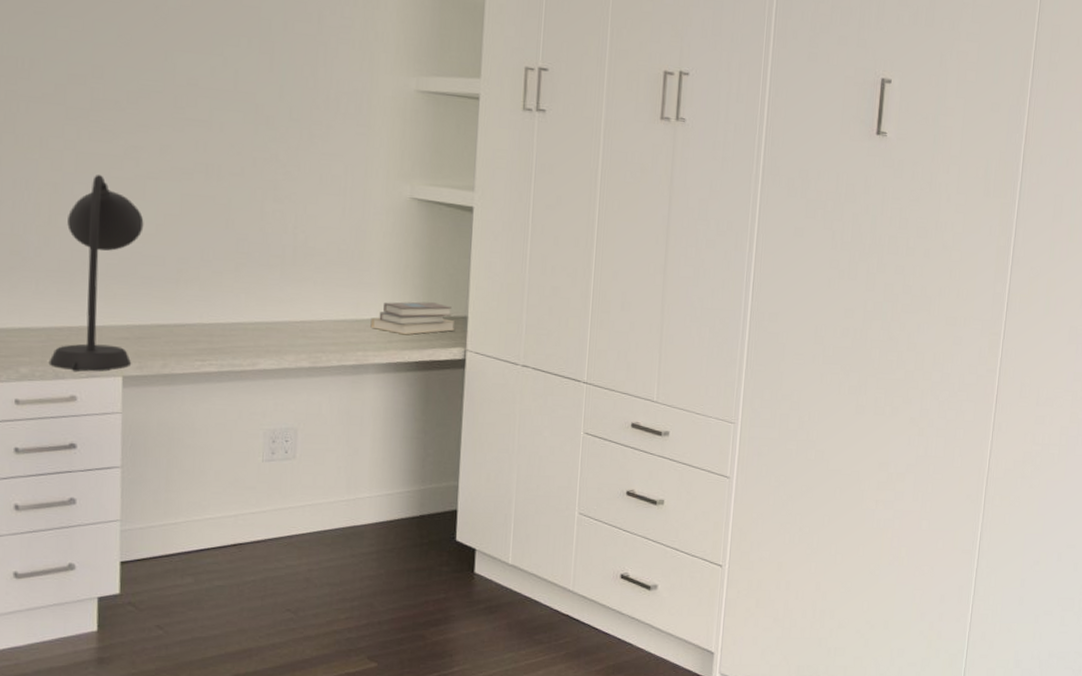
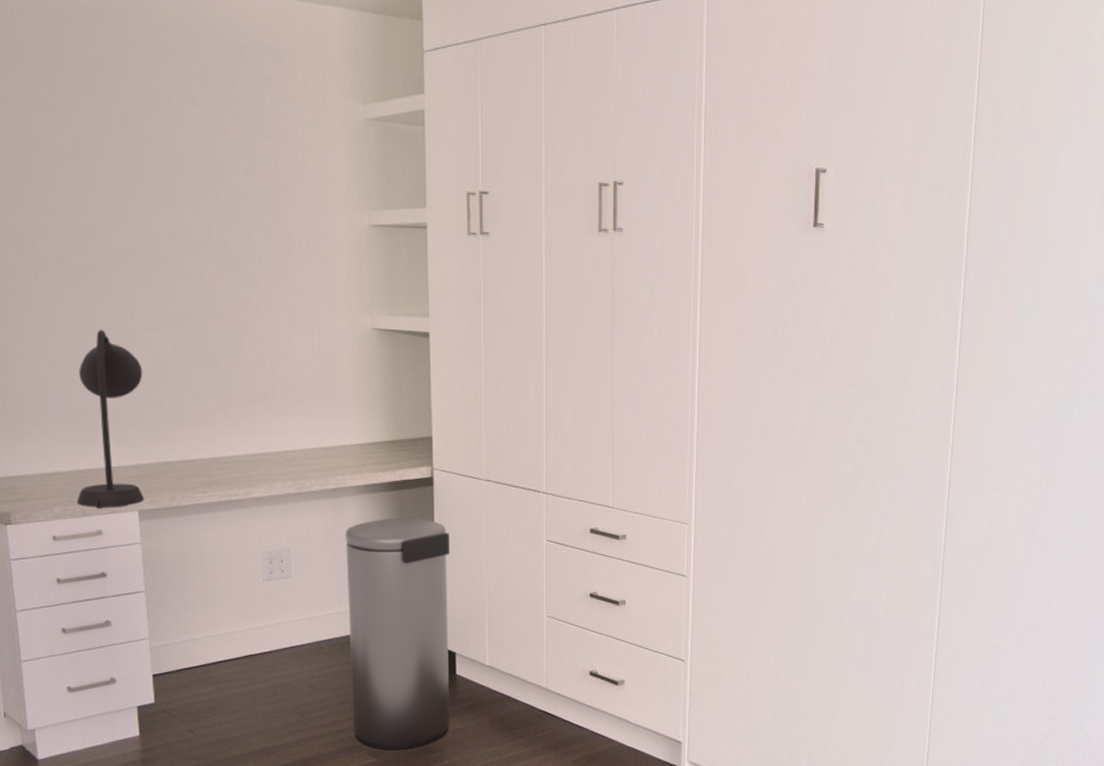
pedal bin: none [353,400,479,655] -> present [345,518,451,750]
books: present [370,301,456,335] -> none [345,426,422,458]

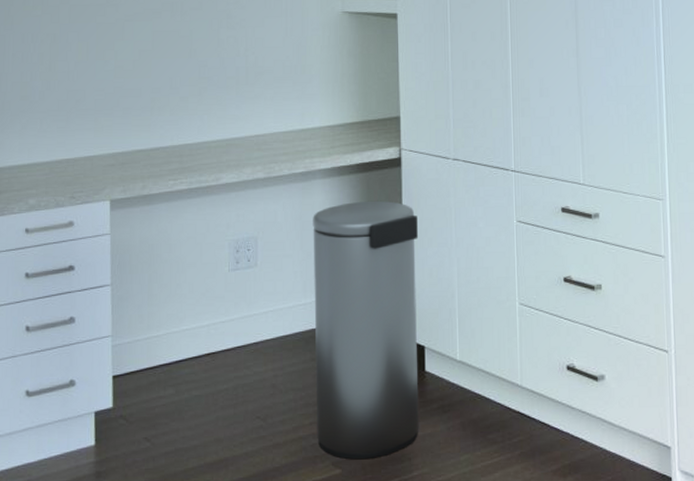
desk lamp: present [76,329,145,509] -> none [51,22,124,200]

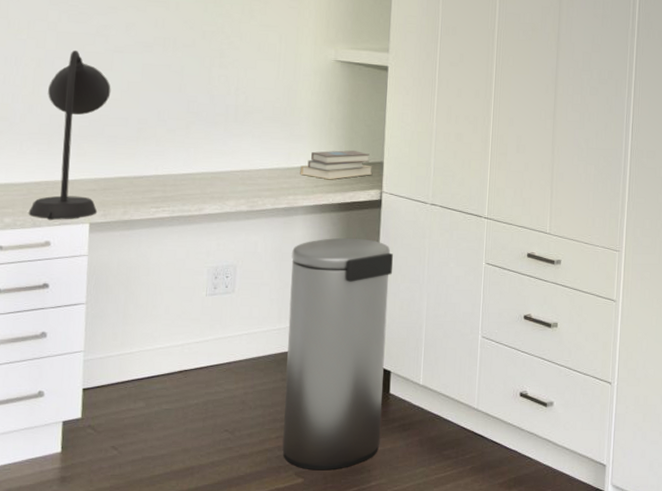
desk lamp: none [51,22,124,200] -> present [28,50,111,221]
books: none [315,106,390,140] -> present [300,150,373,180]

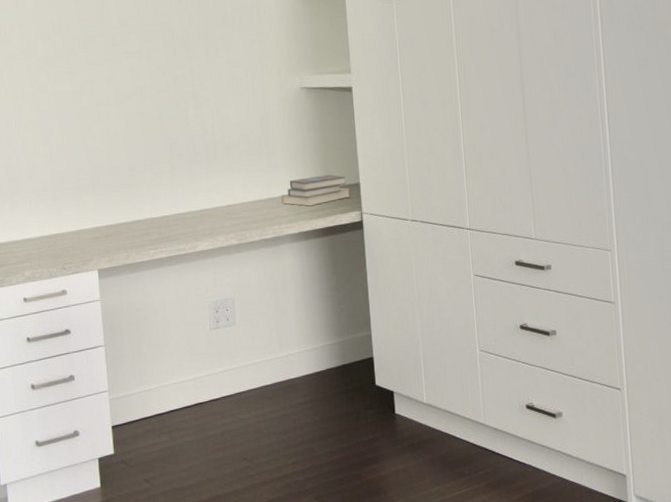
desk lamp: present [28,50,111,221] -> none [44,108,104,271]
pedal bin: present [282,237,393,471] -> none [284,261,393,494]

